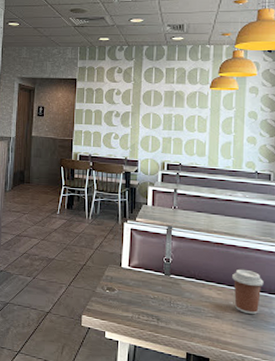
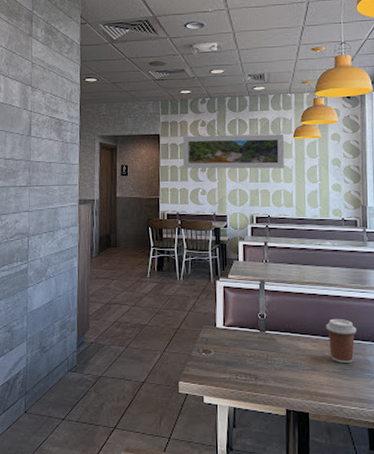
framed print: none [97,81,200,118] -> present [182,134,284,169]

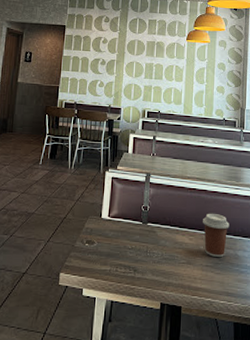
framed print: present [182,134,284,169] -> none [84,29,178,68]

